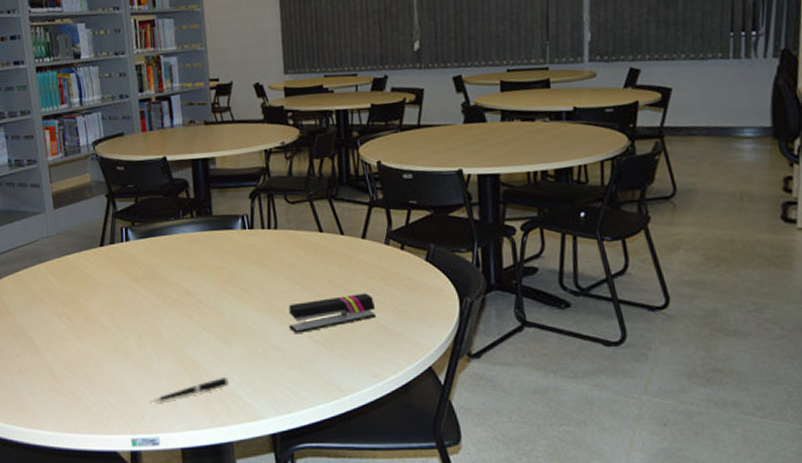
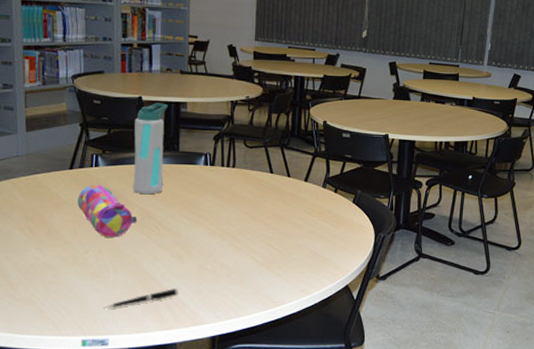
pencil case: none [111,261,176,321] -> present [77,185,138,237]
water bottle: none [162,161,200,269] -> present [133,103,169,195]
stapler: present [288,293,375,335] -> none [236,225,309,255]

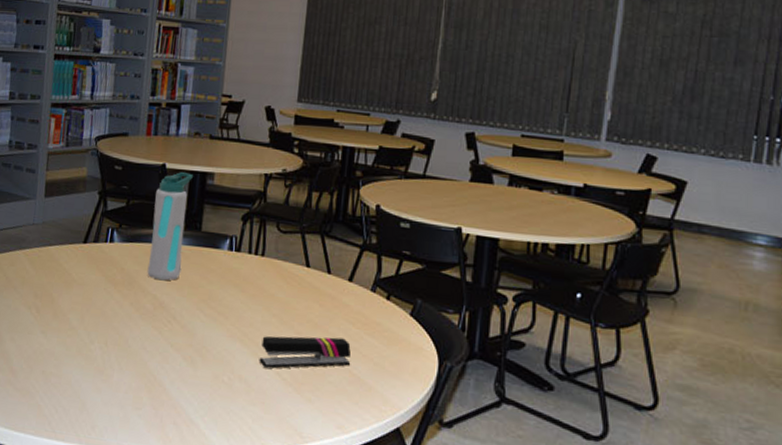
pencil case: present [77,185,138,237] -> none [87,263,149,329]
pen: present [103,288,178,309] -> none [103,400,188,415]
stapler: none [236,225,309,255] -> present [259,336,351,369]

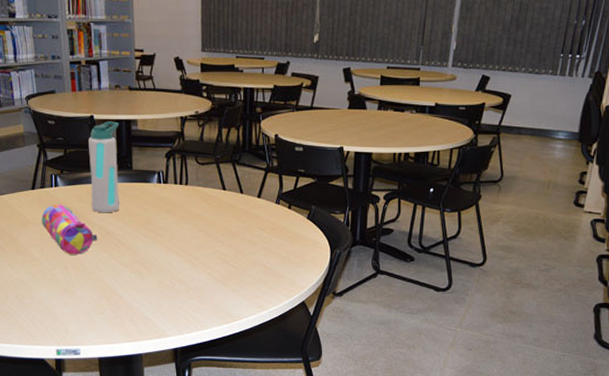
pencil case: none [87,263,149,329] -> present [41,204,98,255]
stapler: present [259,336,351,369] -> none [193,242,264,272]

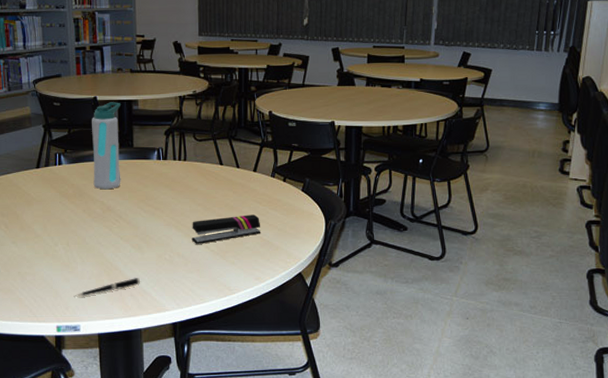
pencil case: present [41,204,98,255] -> none [45,182,99,231]
pen: none [73,302,140,321] -> present [73,277,140,297]
stapler: none [193,242,264,272] -> present [191,214,260,245]

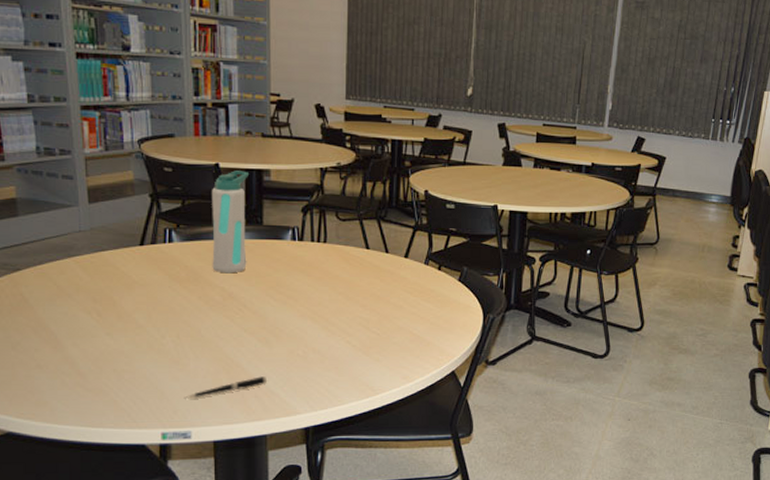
stapler: present [191,214,260,245] -> none [329,306,410,340]

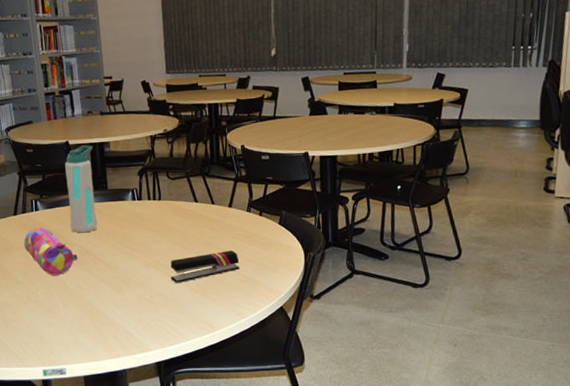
pencil case: none [150,263,219,321] -> present [24,227,78,276]
pen: present [184,375,267,399] -> none [57,318,122,341]
stapler: none [329,306,410,340] -> present [170,250,239,284]

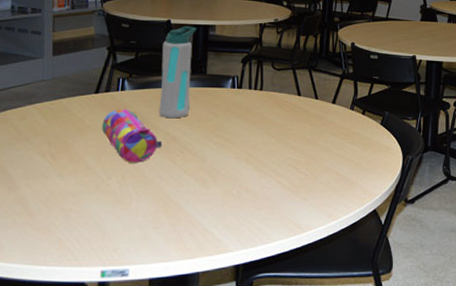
stapler: present [170,250,239,284] -> none [262,148,336,180]

